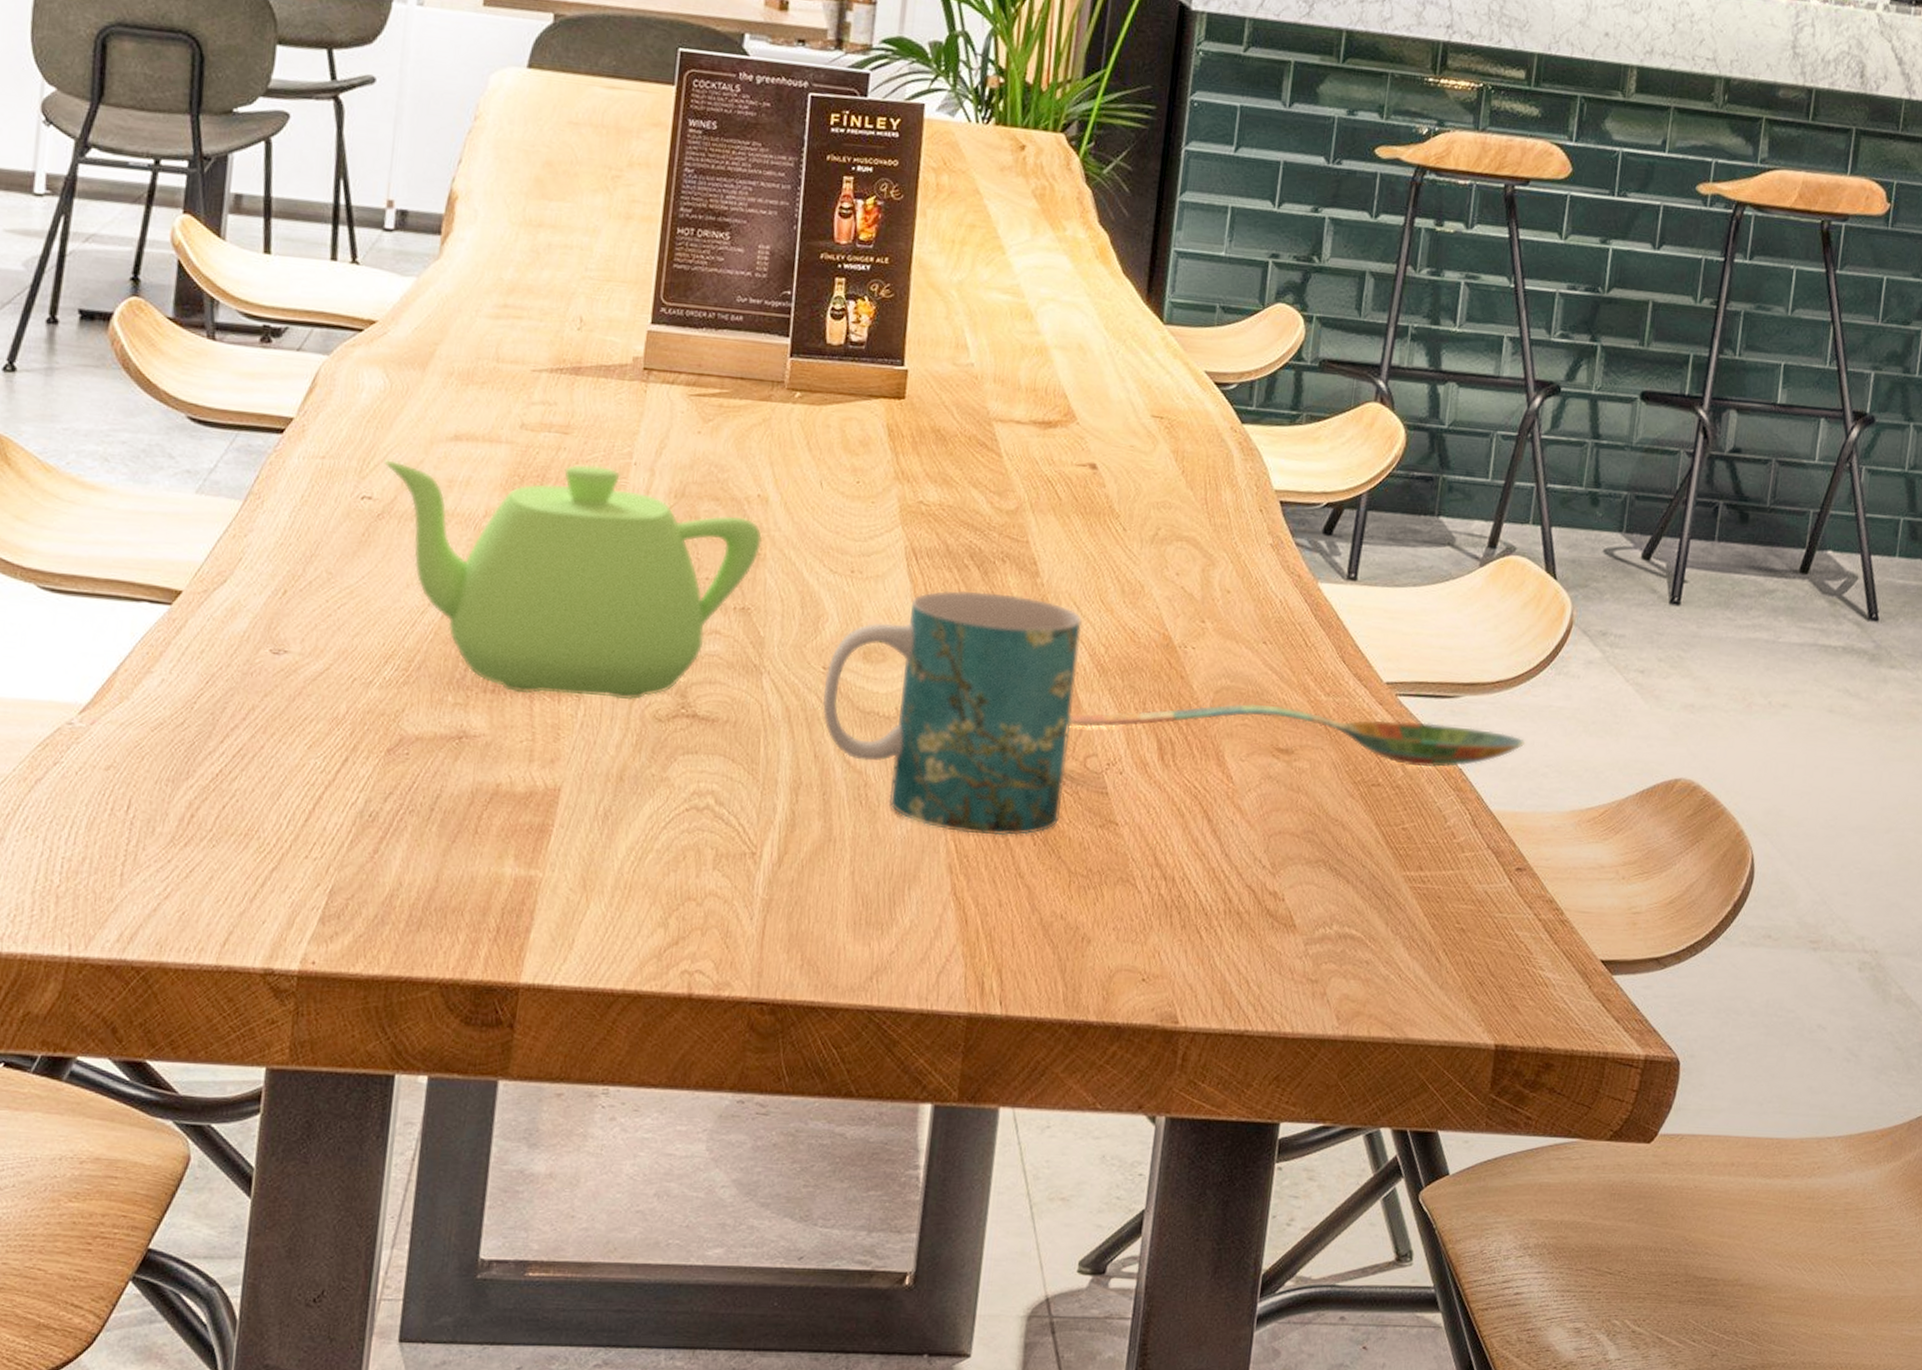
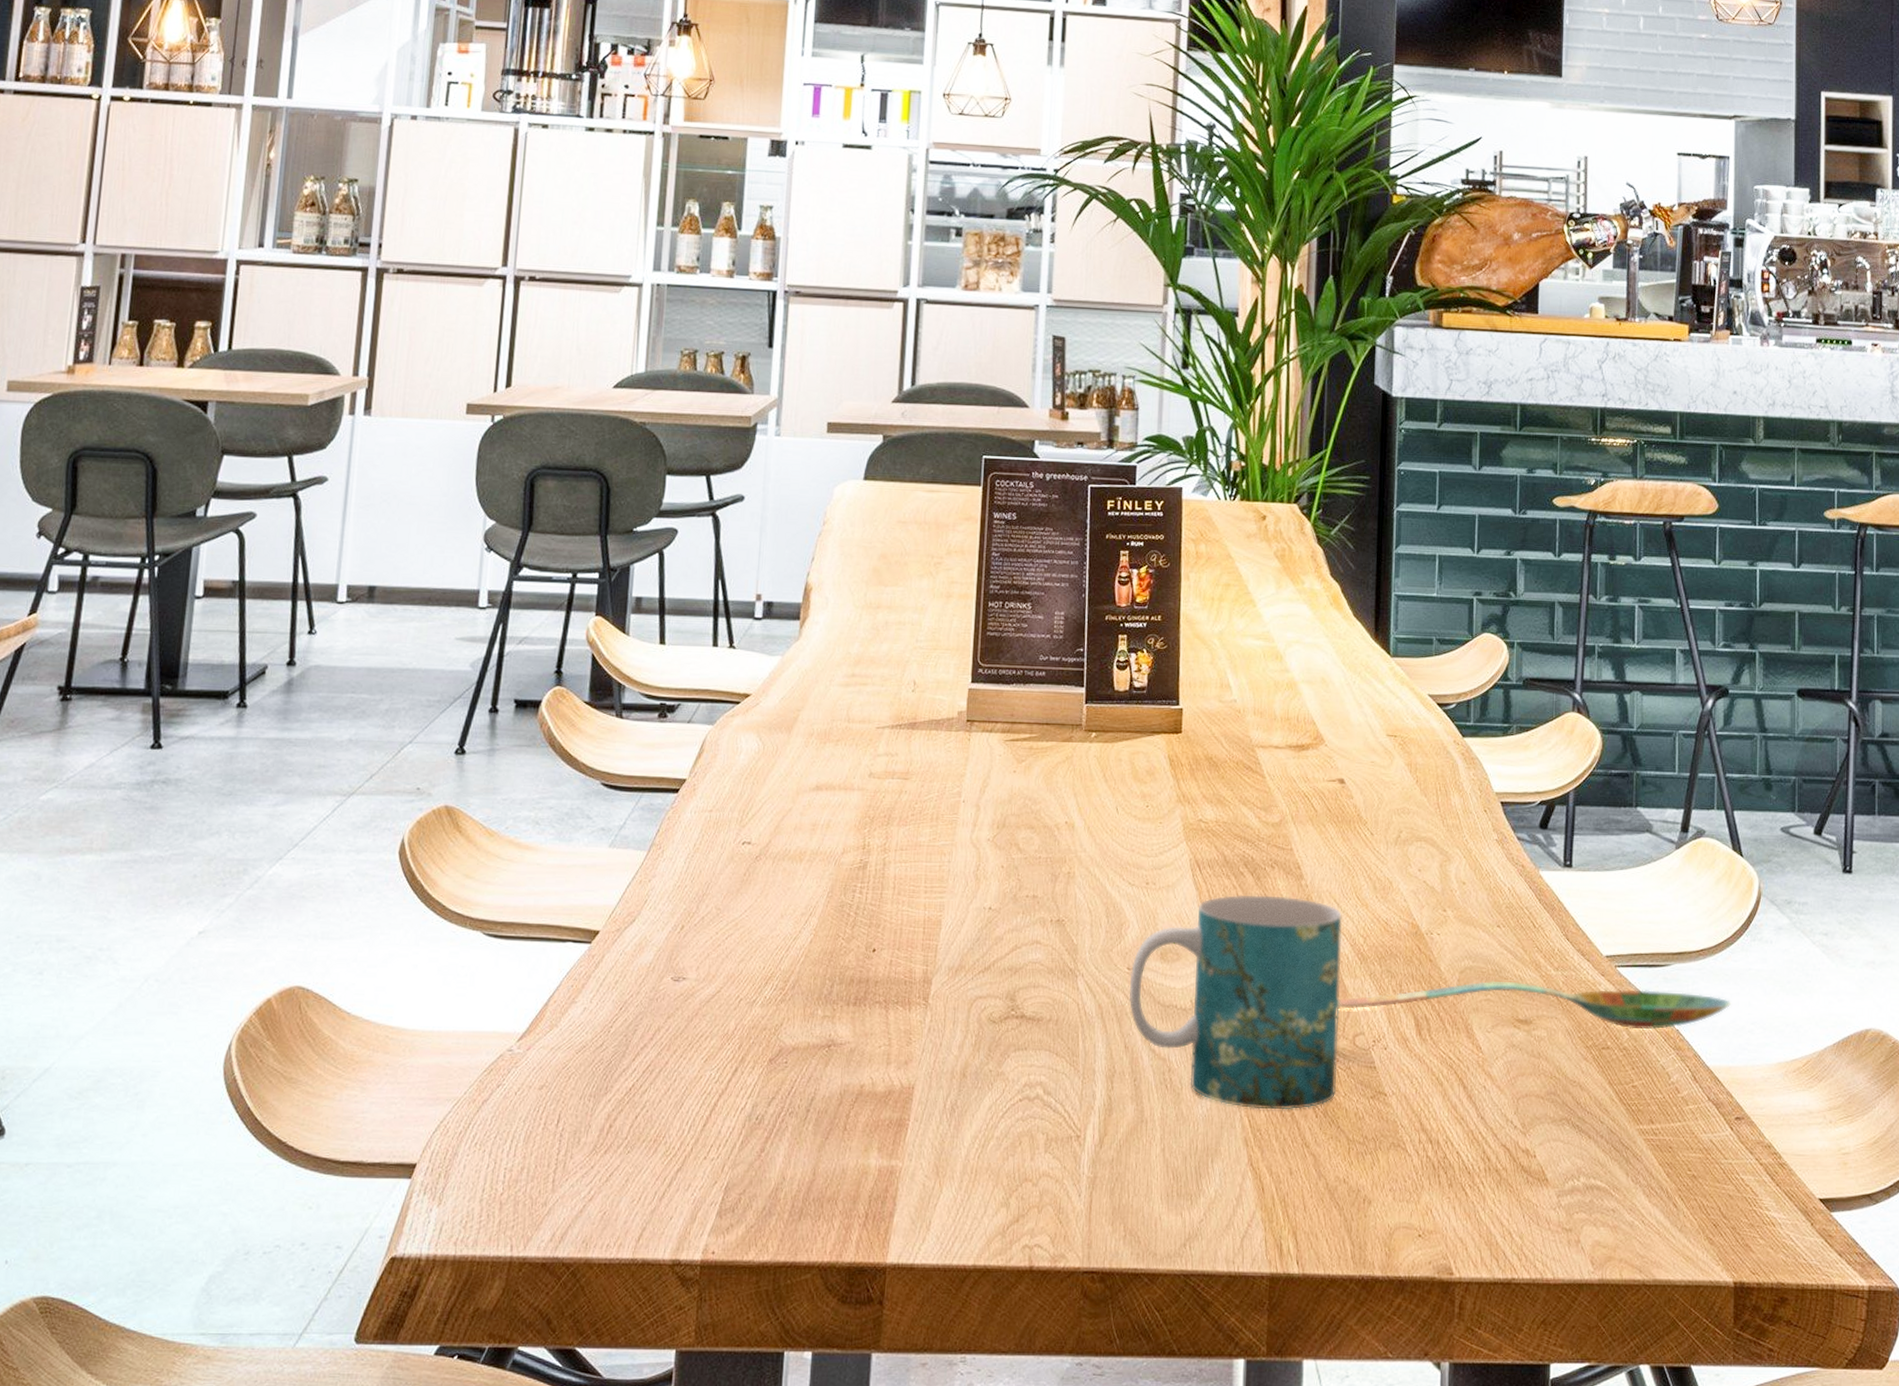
teapot: present [384,460,763,700] -> none [760,805,1072,1006]

